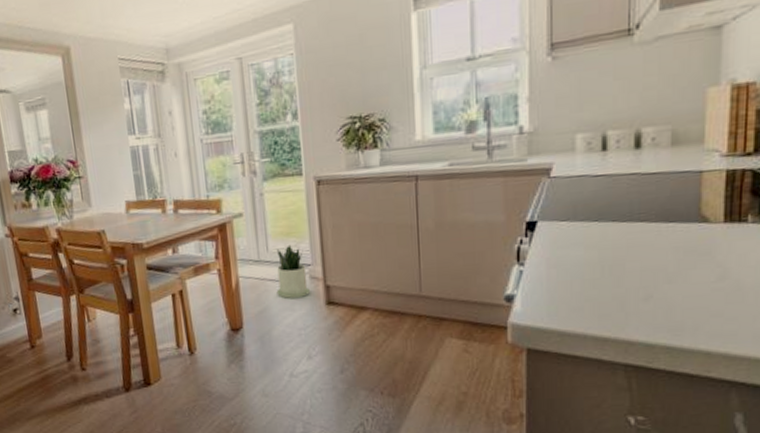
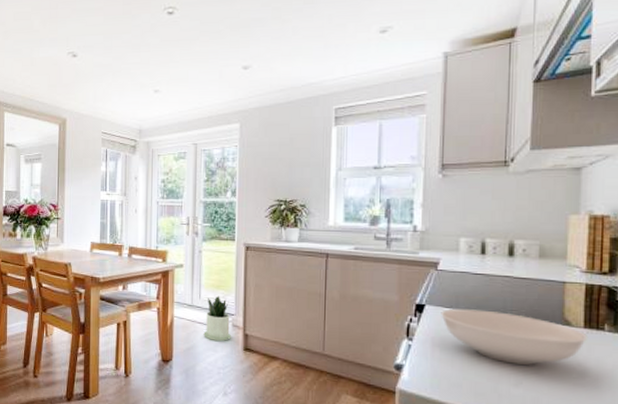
bowl: none [556,217,727,276] -> present [441,308,587,365]

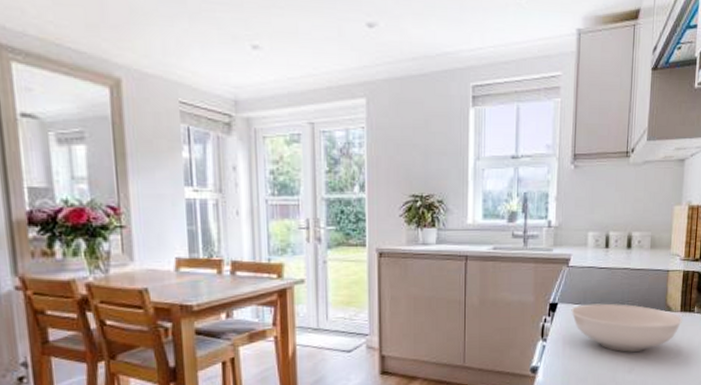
planter: present [203,295,232,341] -> none [333,314,367,368]

